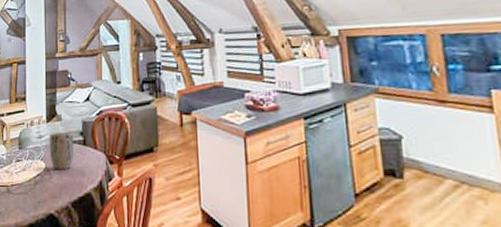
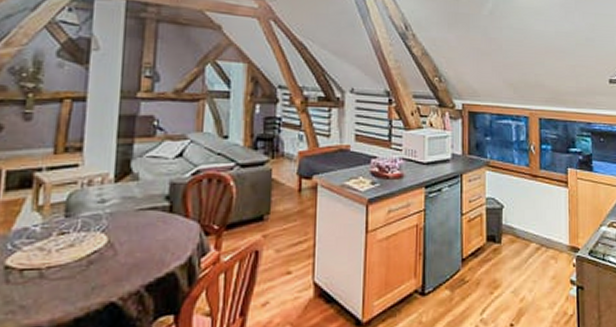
plant pot: present [49,133,74,170] -> none [115,197,156,245]

